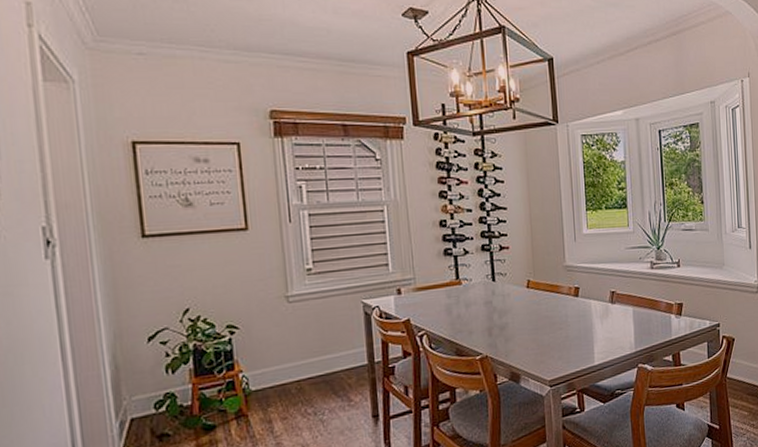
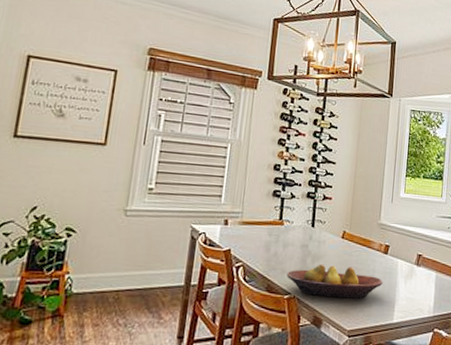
fruit bowl: none [474,316,578,352] -> present [286,265,383,299]

